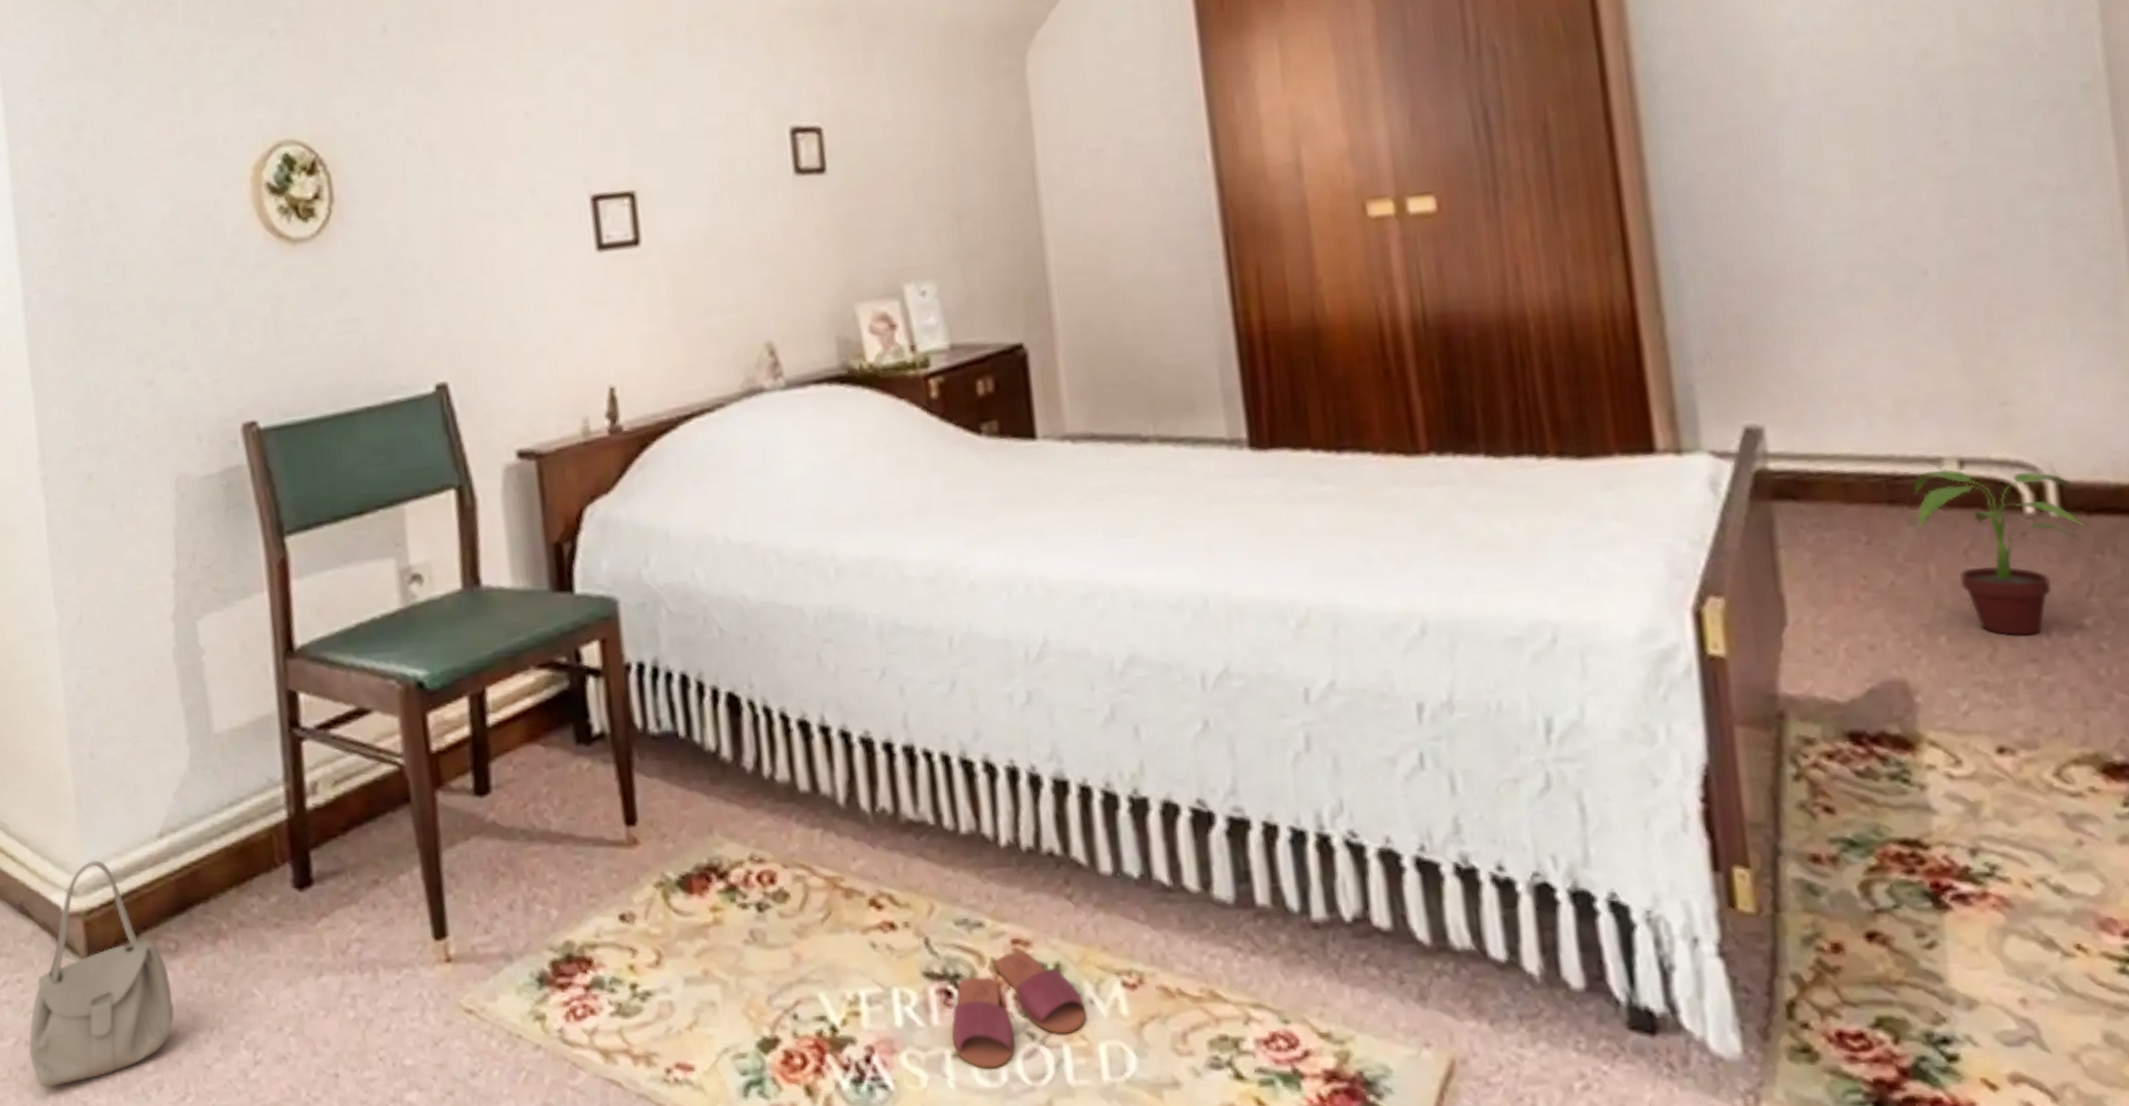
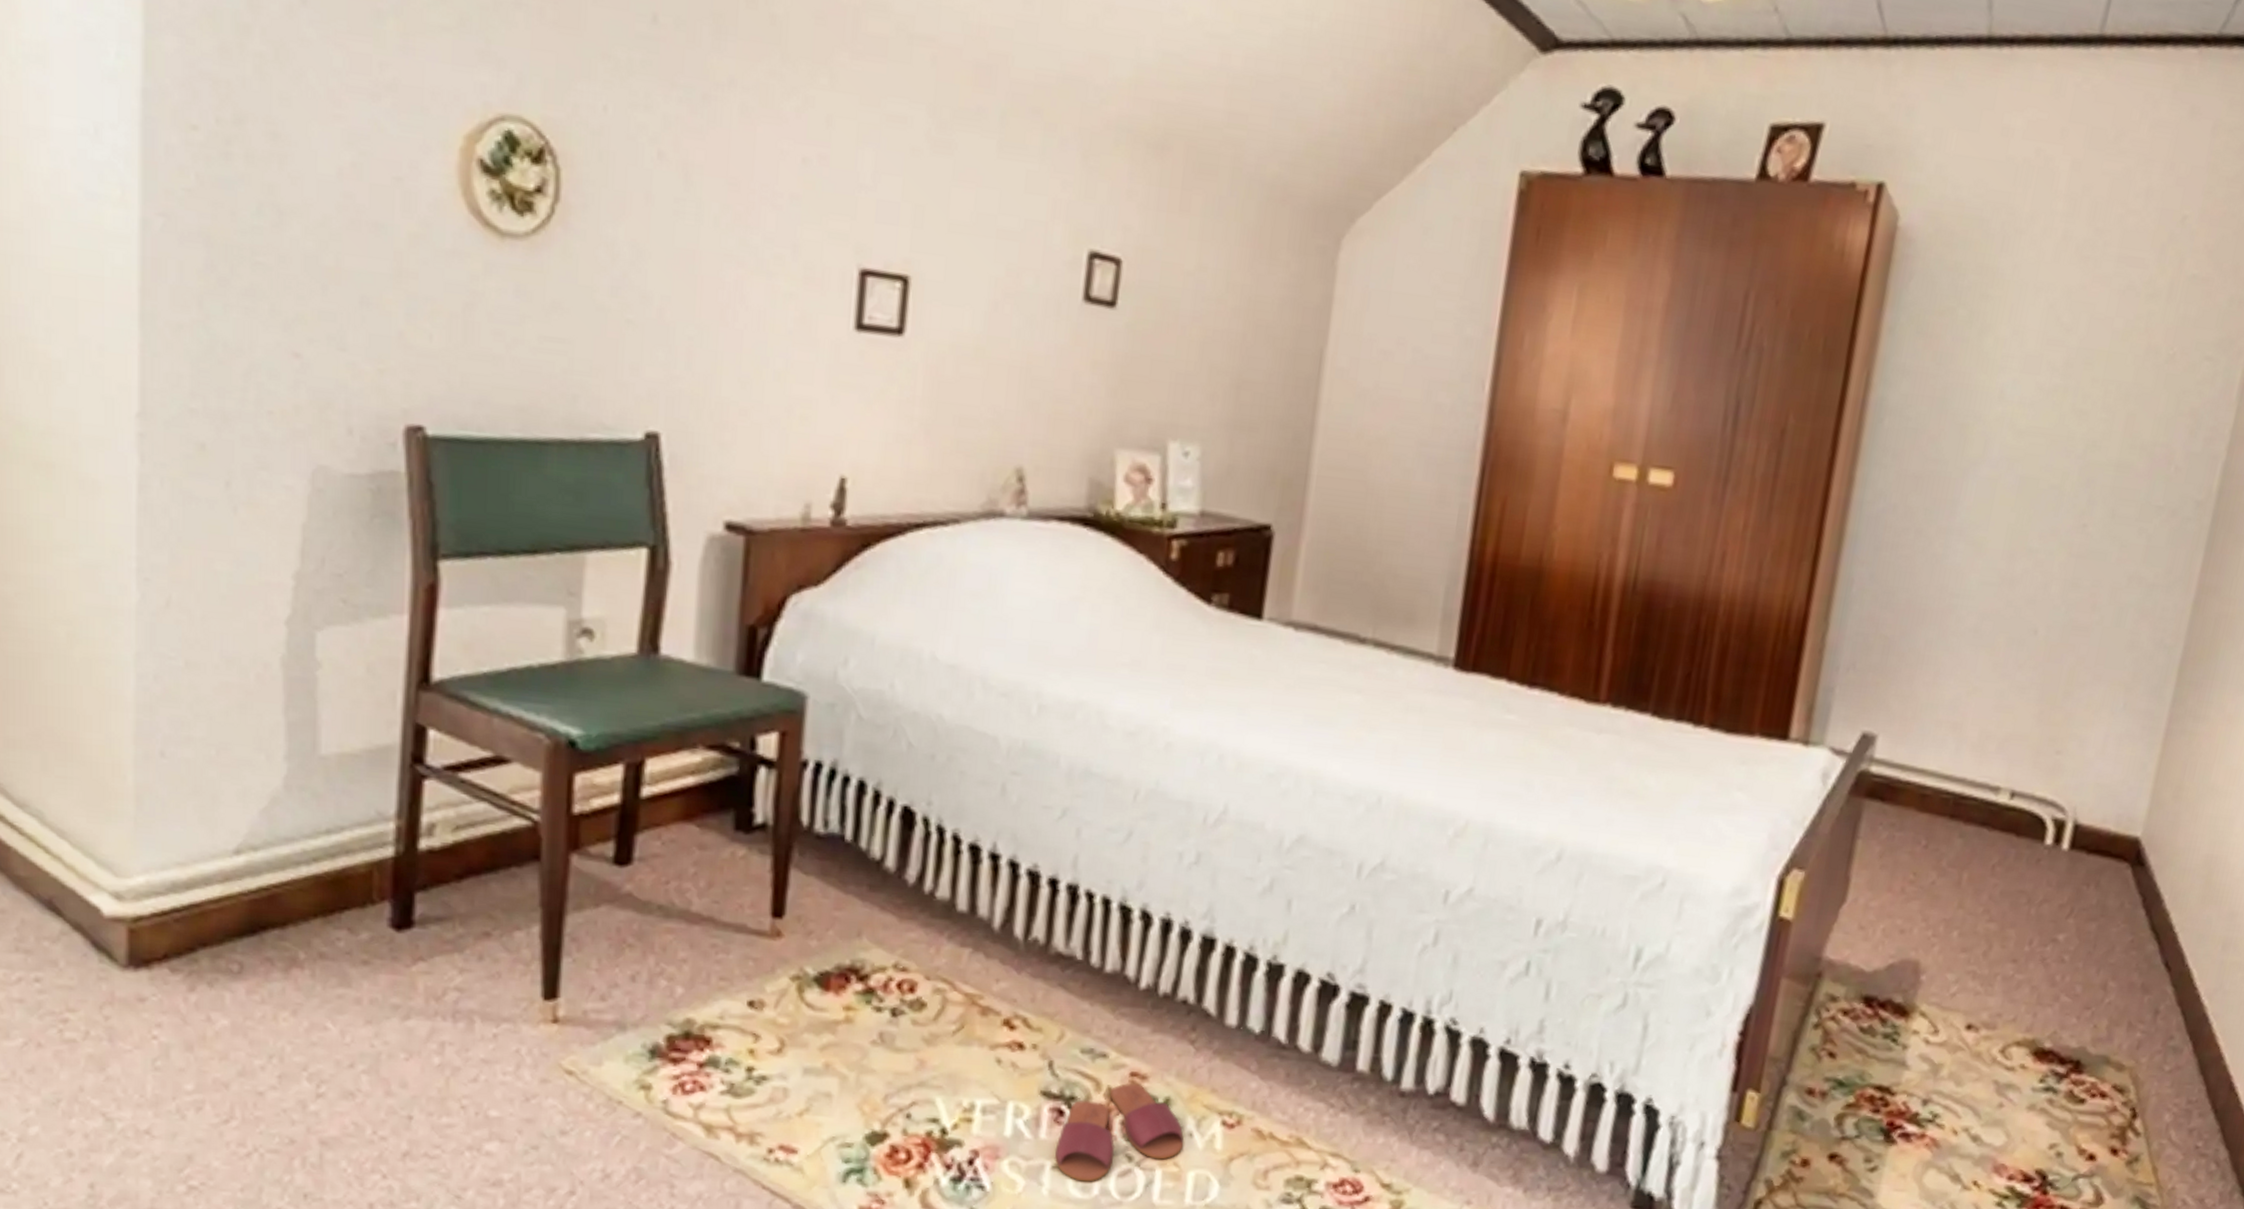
handbag: present [28,860,175,1088] -> none [39,866,229,1094]
potted plant: present [1913,469,2084,636] -> none [1966,797,2085,941]

